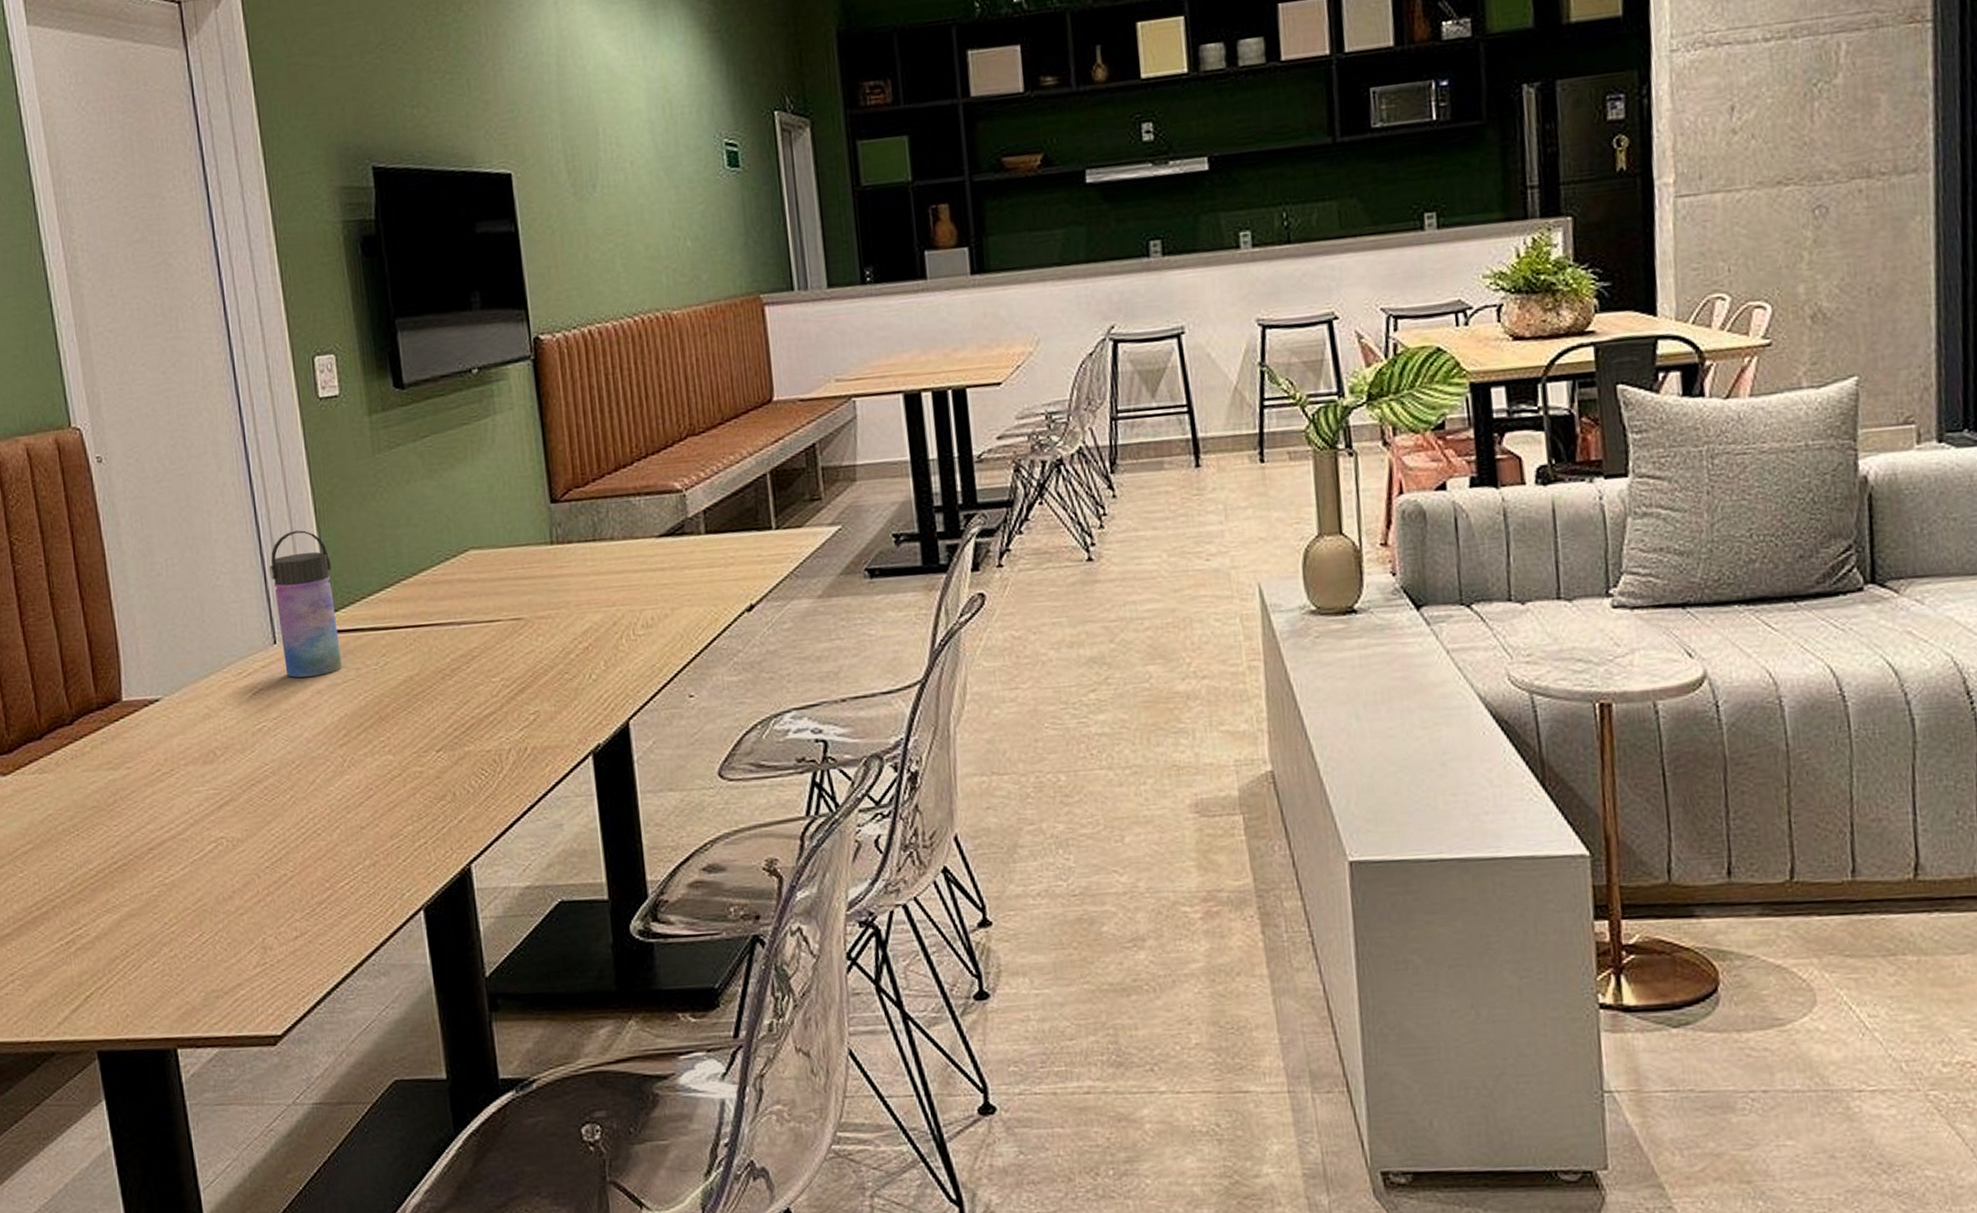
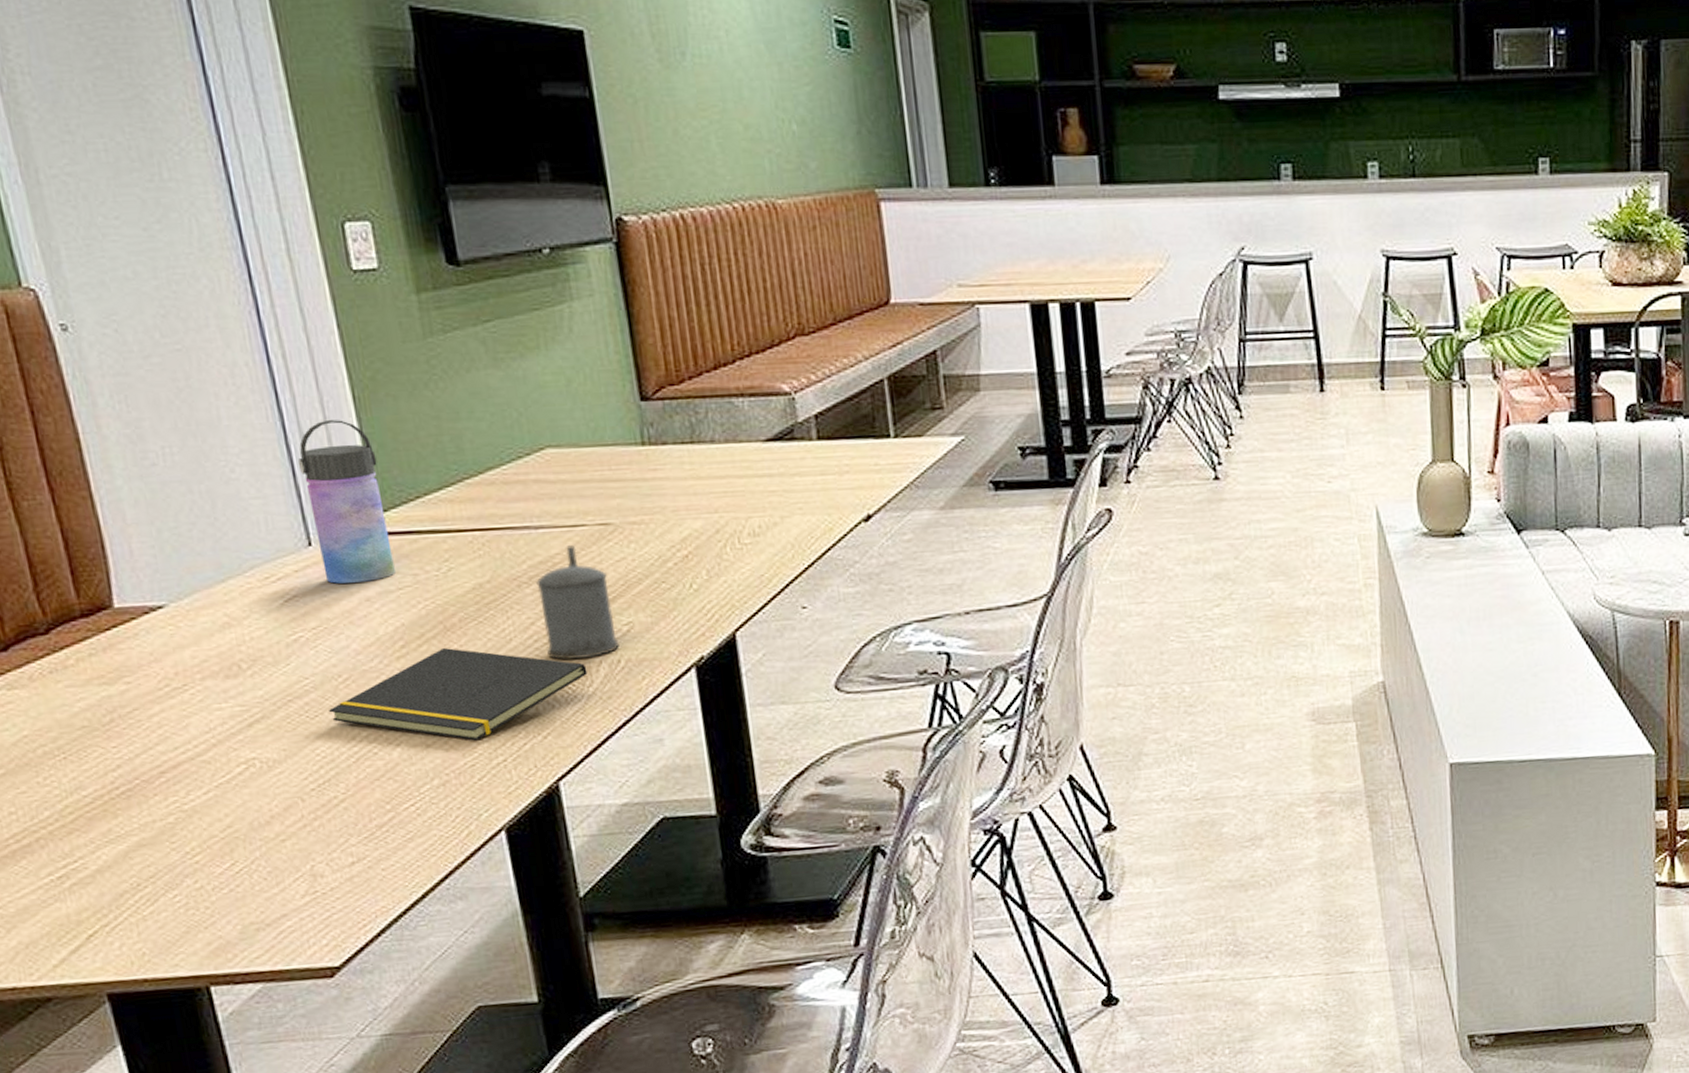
notepad: none [283,736,498,824] -> present [329,648,588,741]
beer stein: none [457,639,527,748] -> present [536,545,619,661]

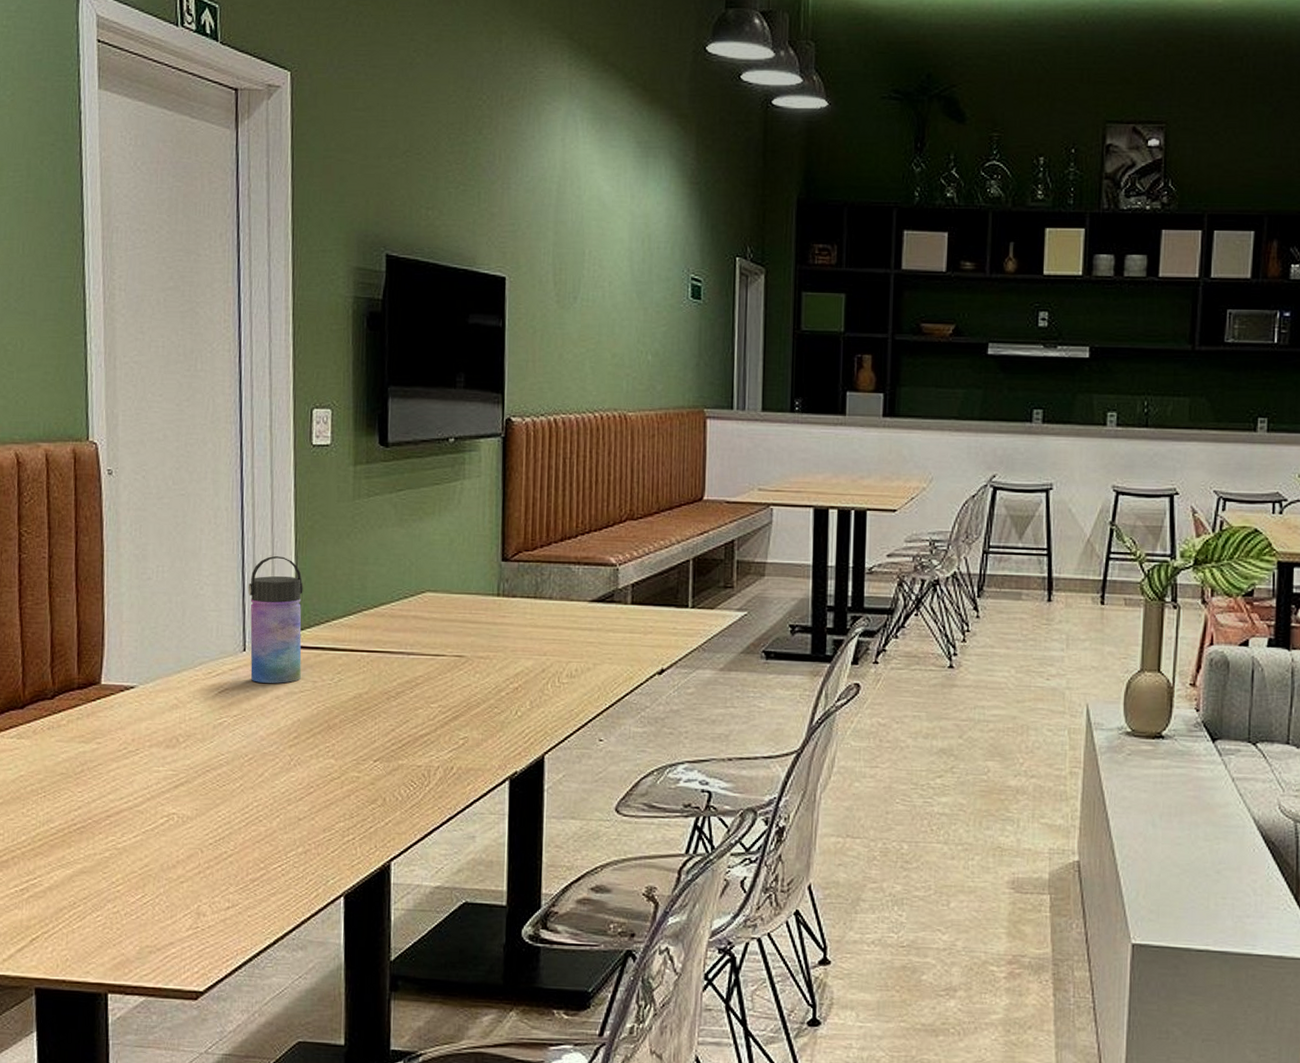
notepad: present [329,648,588,741] -> none [234,742,427,820]
beer stein: present [536,545,619,661] -> none [400,670,455,764]

